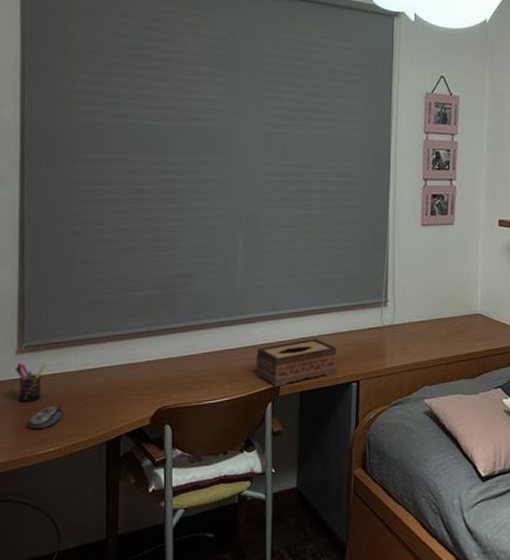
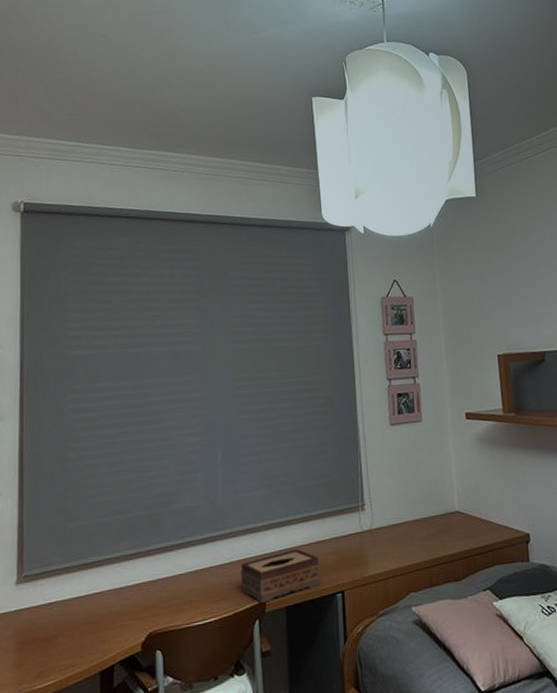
pen holder: present [14,362,46,402] -> none [14,593,43,635]
computer mouse: present [28,405,63,430] -> none [27,636,59,663]

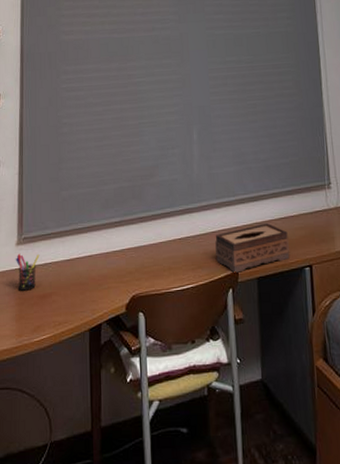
pen holder: none [14,593,43,635] -> present [15,253,40,291]

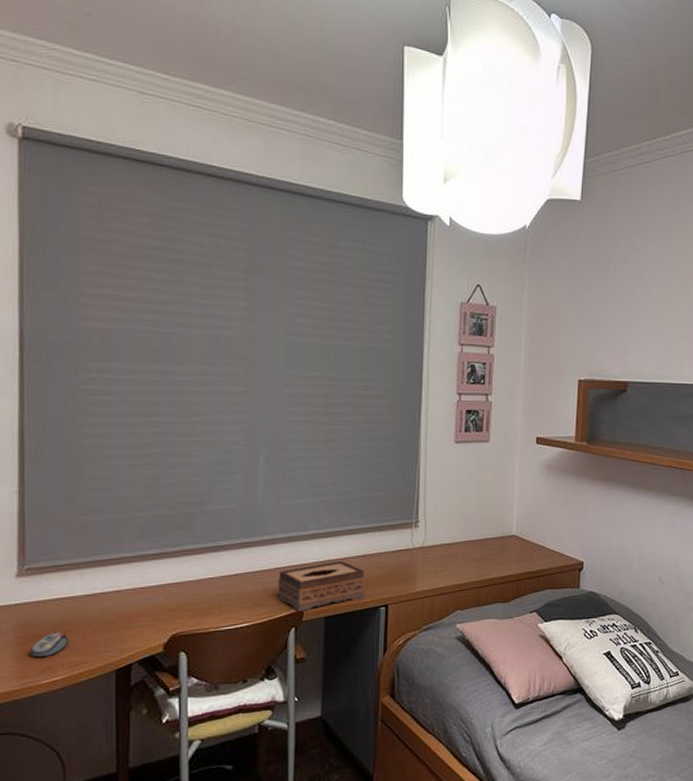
pen holder: present [15,253,40,291] -> none [14,586,50,629]
computer mouse: none [26,293,53,317] -> present [30,632,68,658]

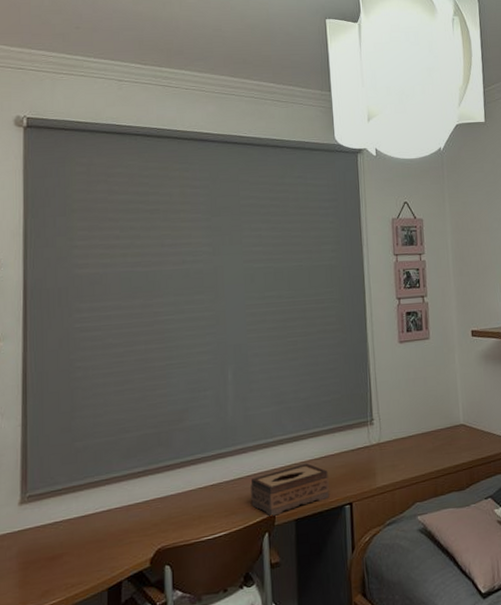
computer mouse: present [30,632,68,658] -> none [31,554,65,582]

